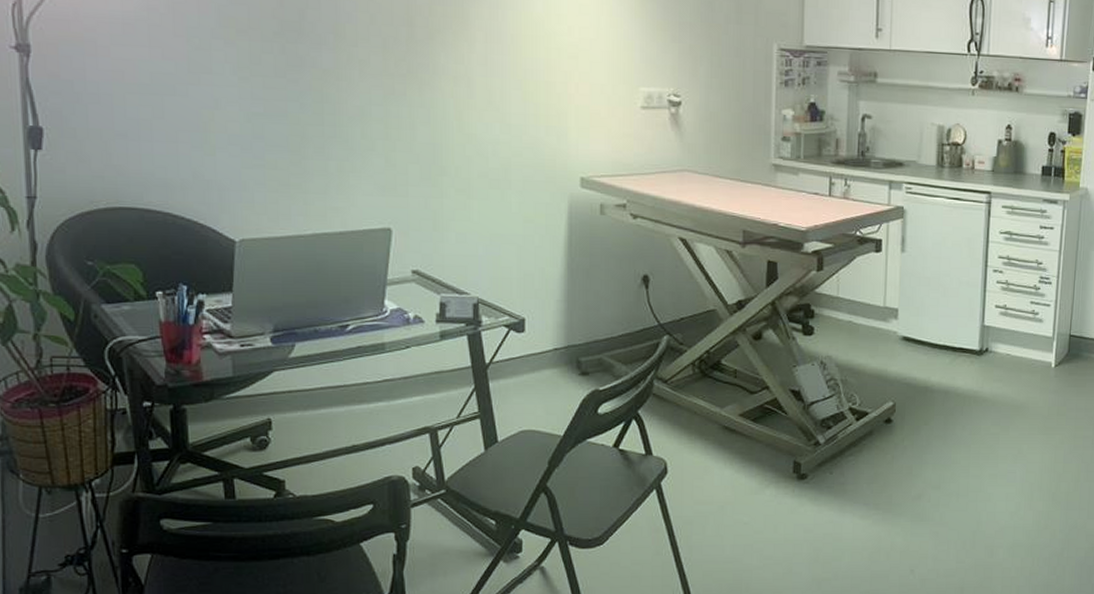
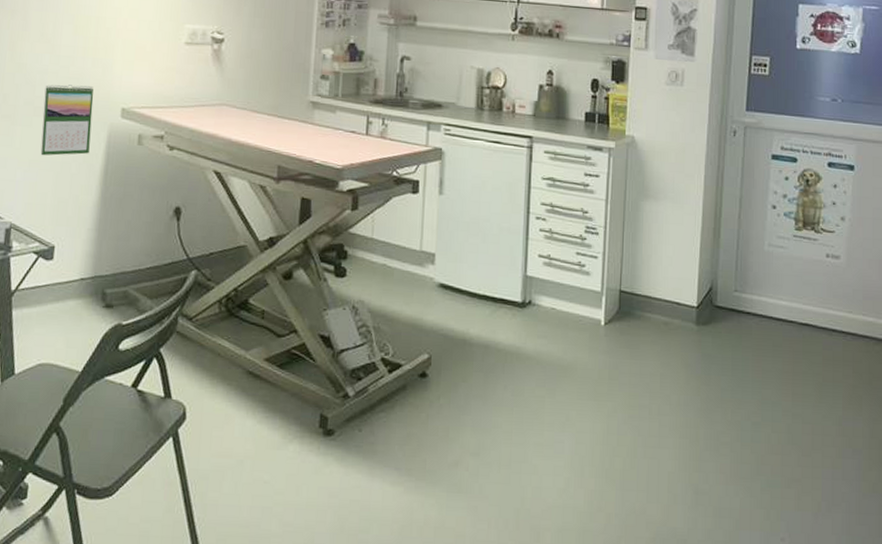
calendar: none [499,155,551,230] -> present [40,84,94,156]

